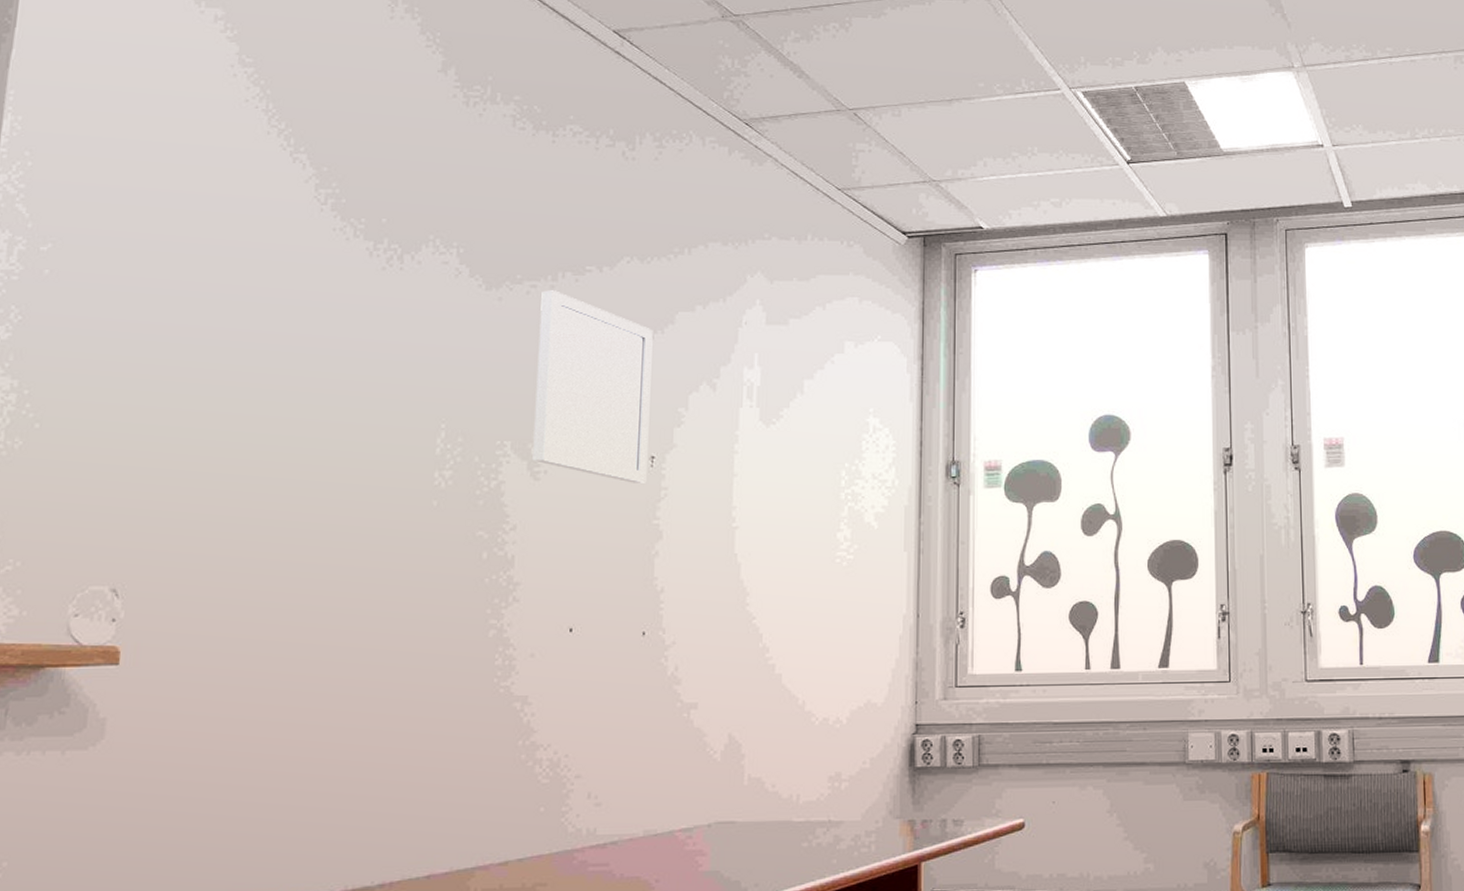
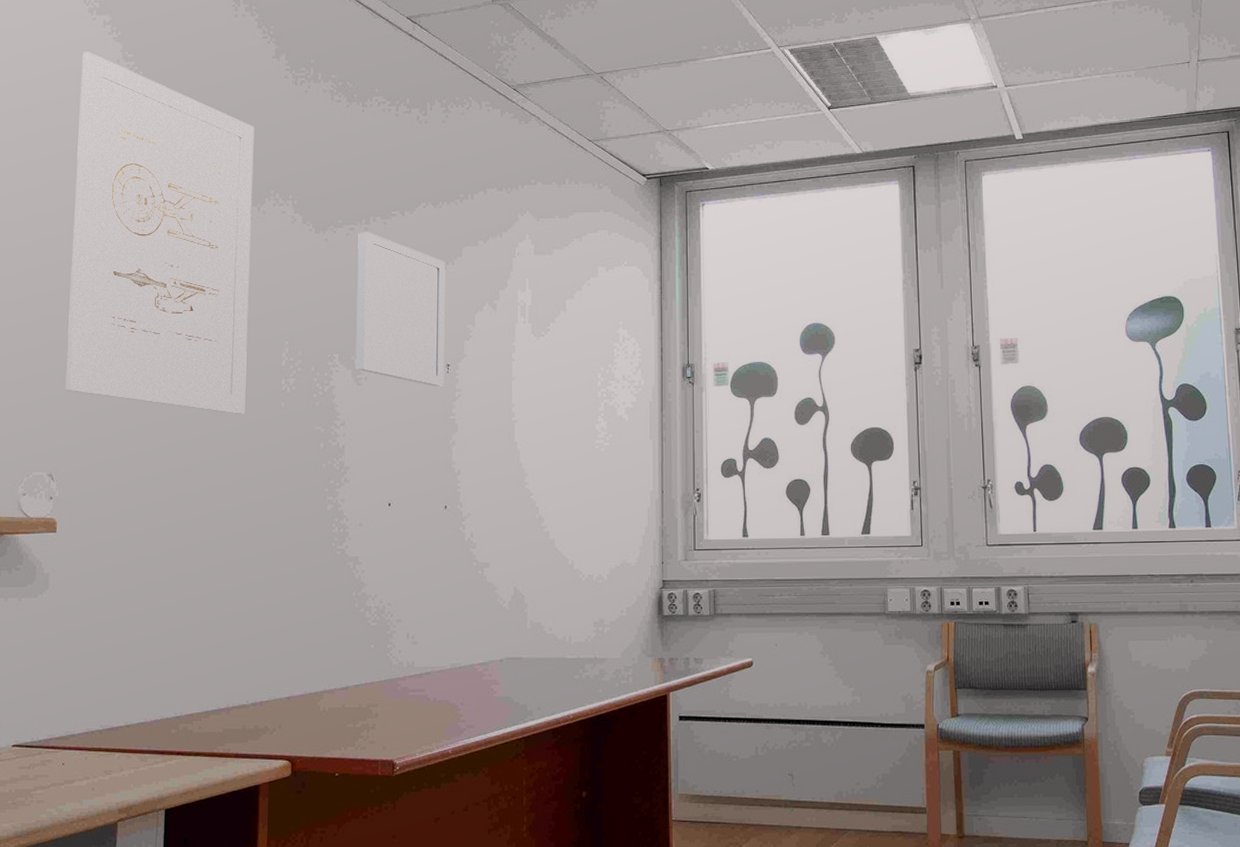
wall art: none [140,52,411,514] -> present [65,51,255,414]

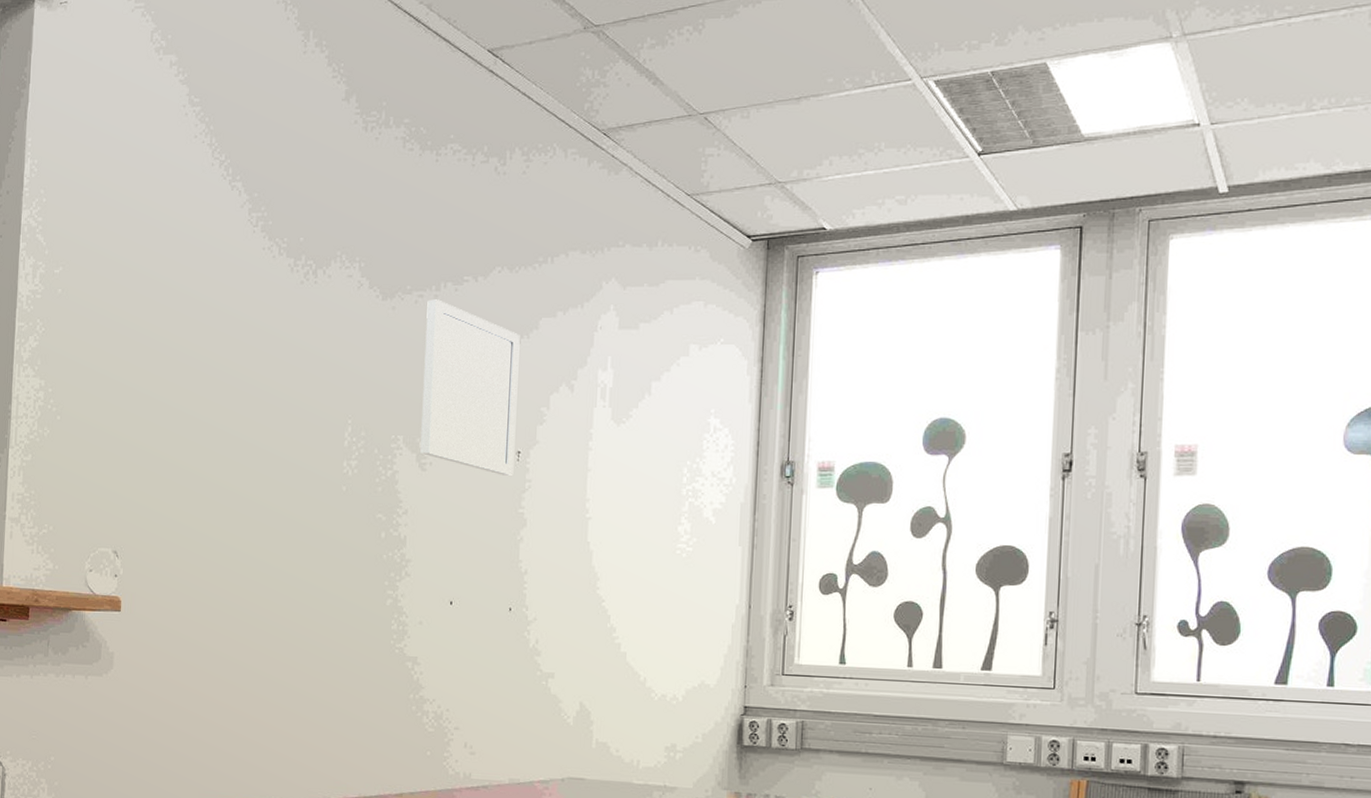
wall art: present [65,51,255,414] -> none [130,96,322,497]

